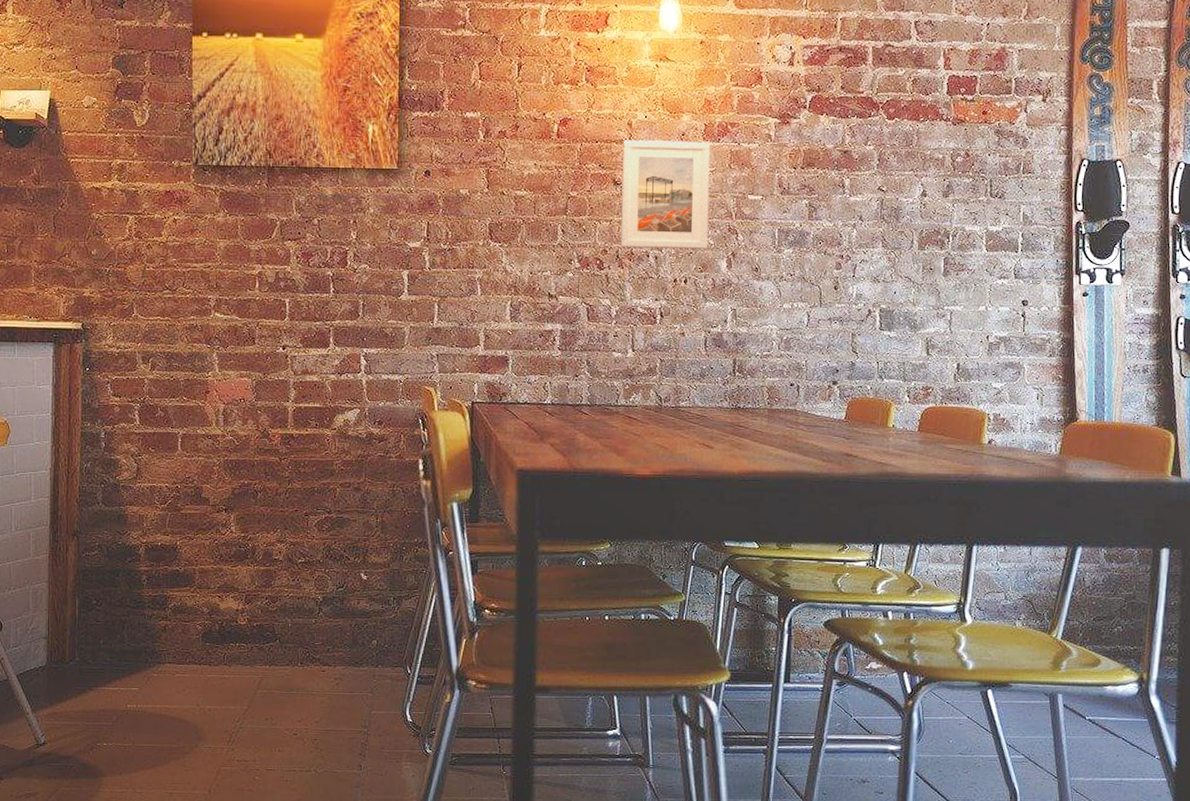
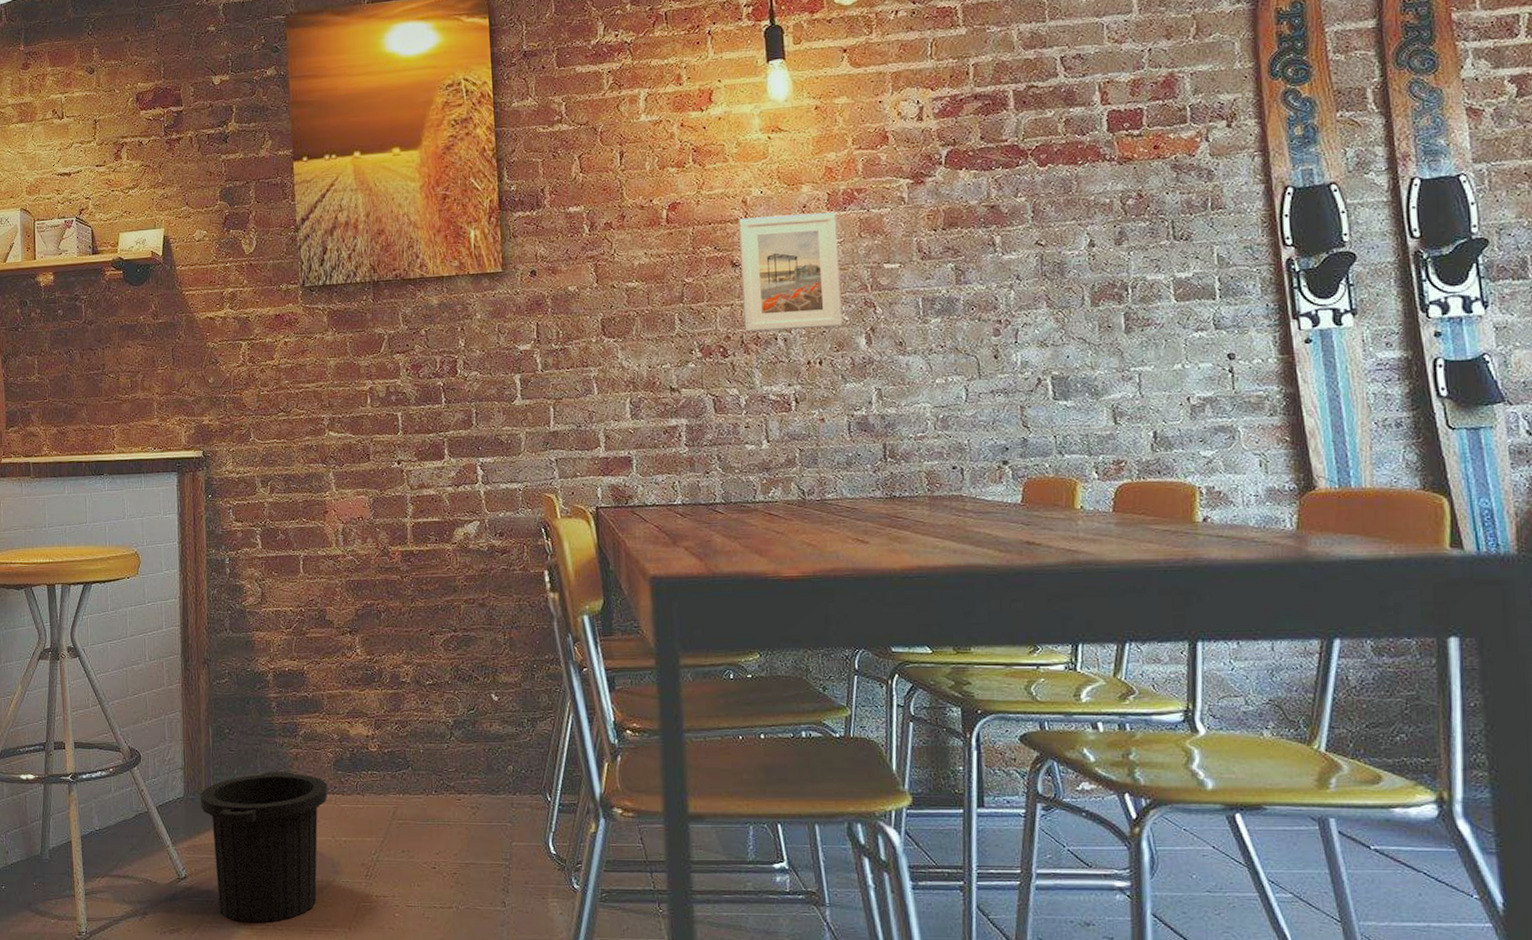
trash can: none [63,642,195,787] -> present [200,772,328,923]

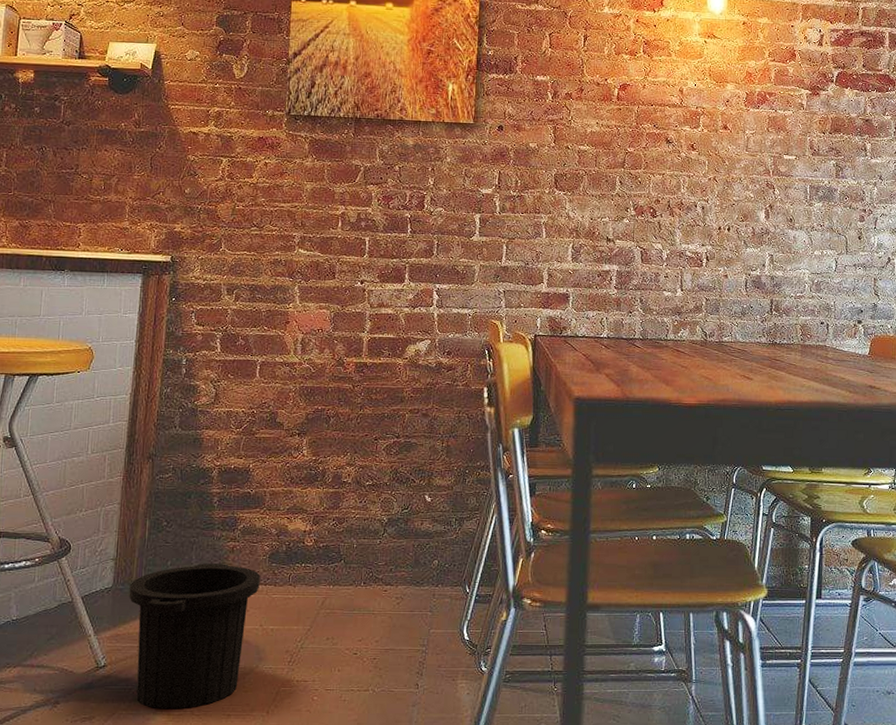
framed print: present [738,212,842,332] -> none [672,104,751,202]

